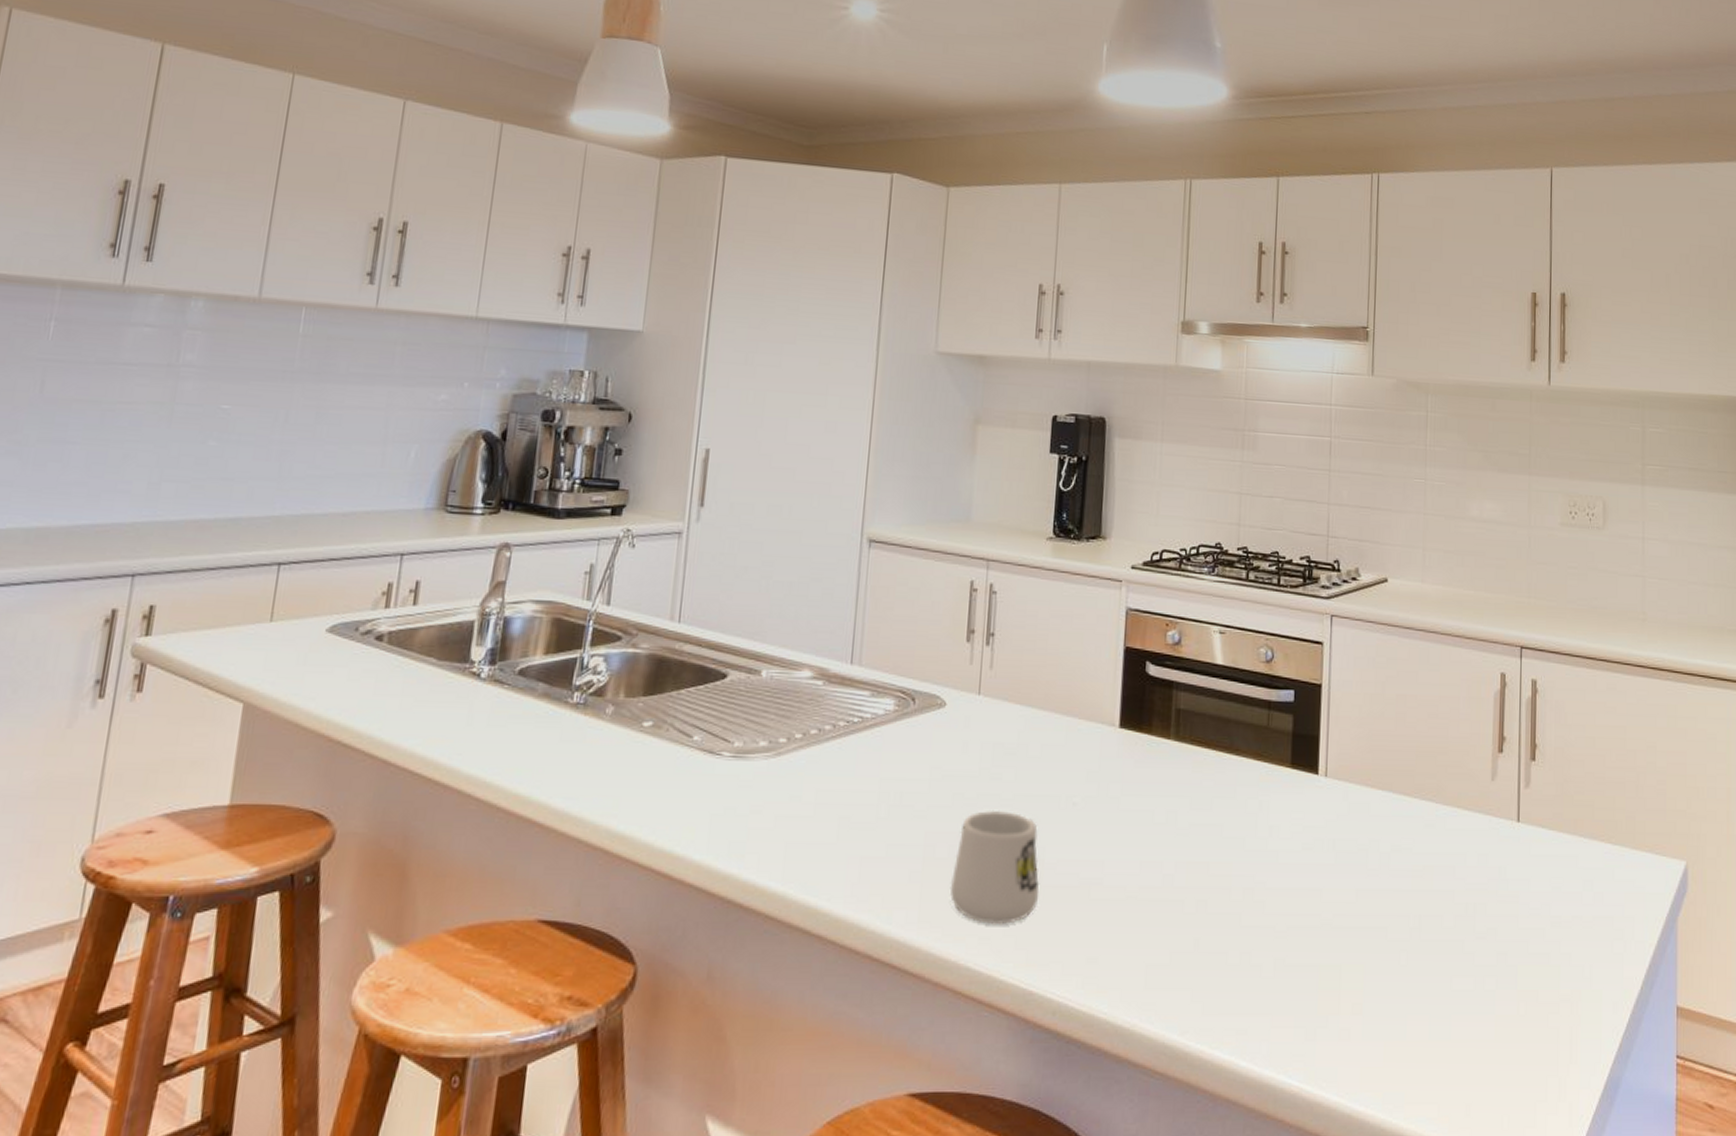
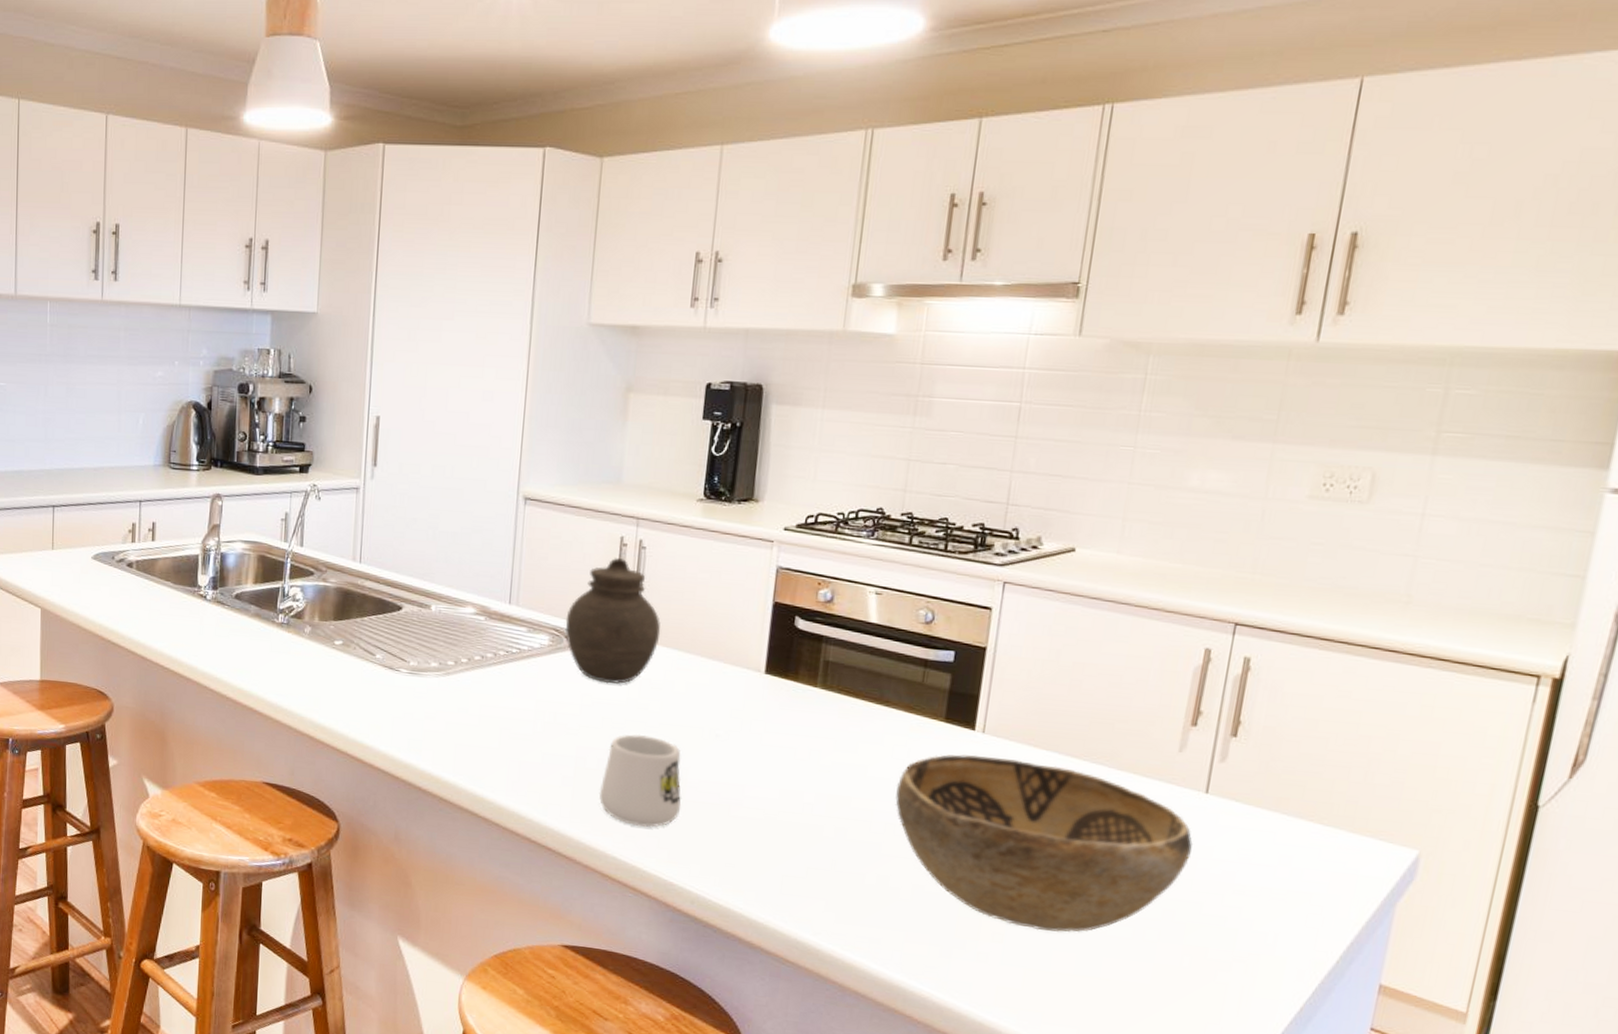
jar: none [912,604,1014,752] -> present [565,557,661,684]
decorative bowl: none [1251,801,1514,994] -> present [895,754,1194,933]

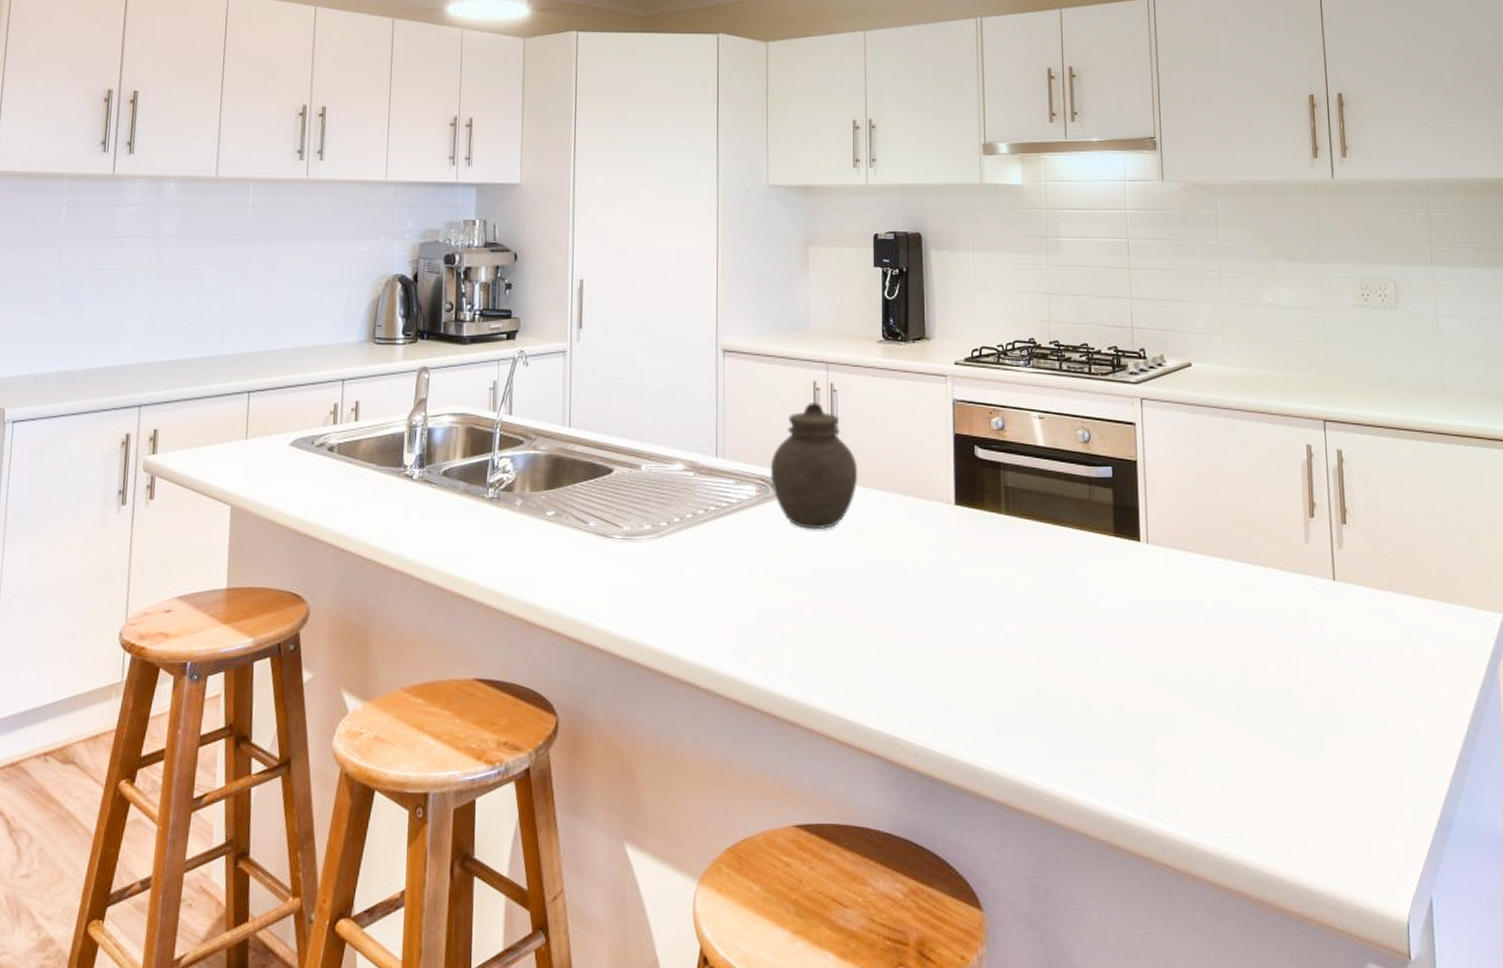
mug: present [599,734,682,828] -> none [816,579,895,680]
decorative bowl: present [895,754,1194,933] -> none [1082,565,1334,739]

